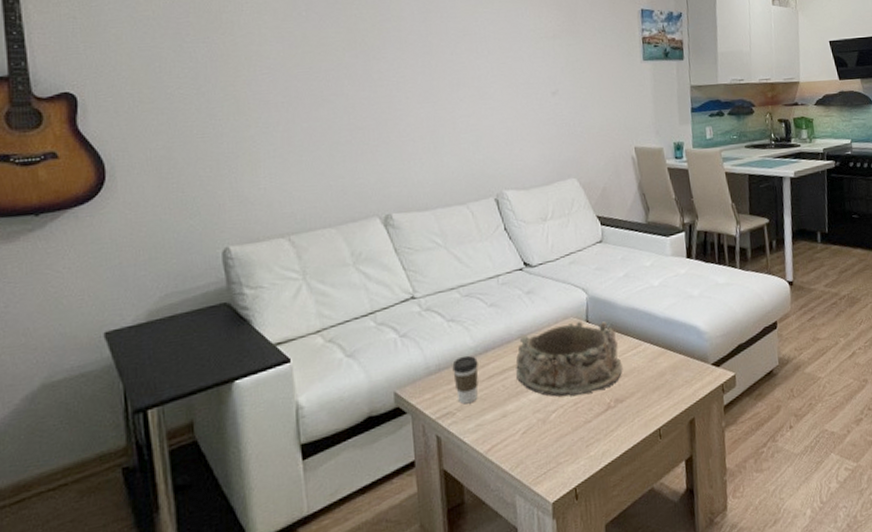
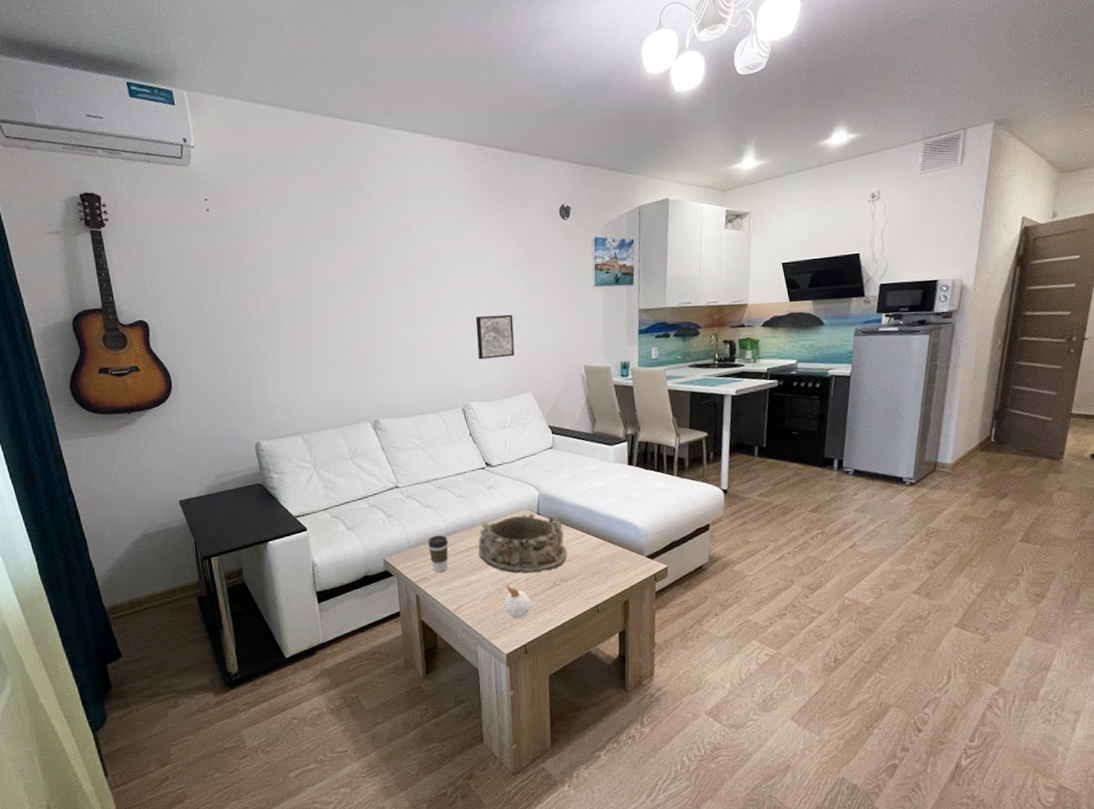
wall art: none [510,89,556,141] -> present [475,314,515,360]
candle: none [548,406,582,456] -> present [504,580,531,619]

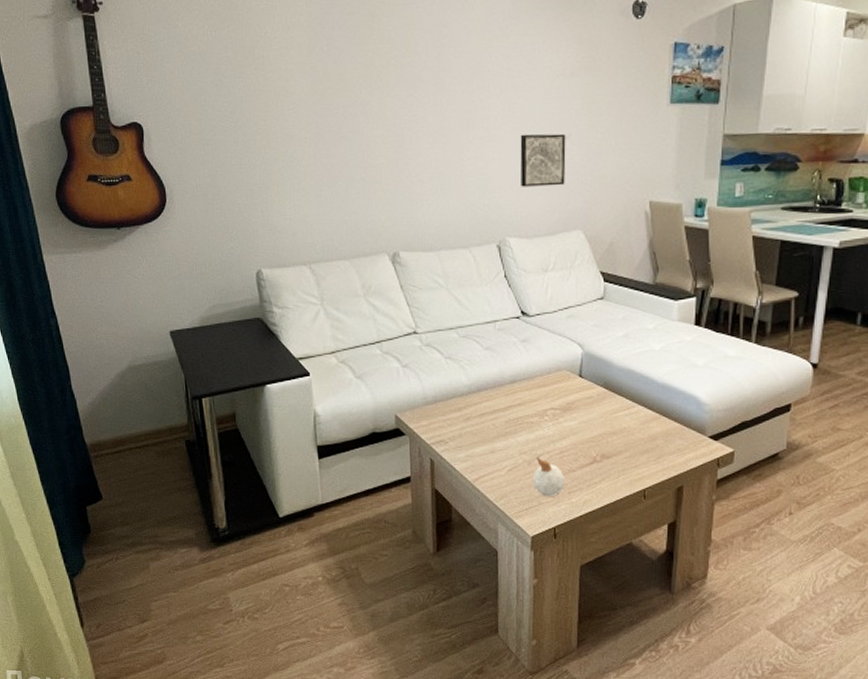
coffee cup: present [428,535,449,573] -> none [447,392,471,436]
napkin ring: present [478,513,568,573] -> none [506,374,613,444]

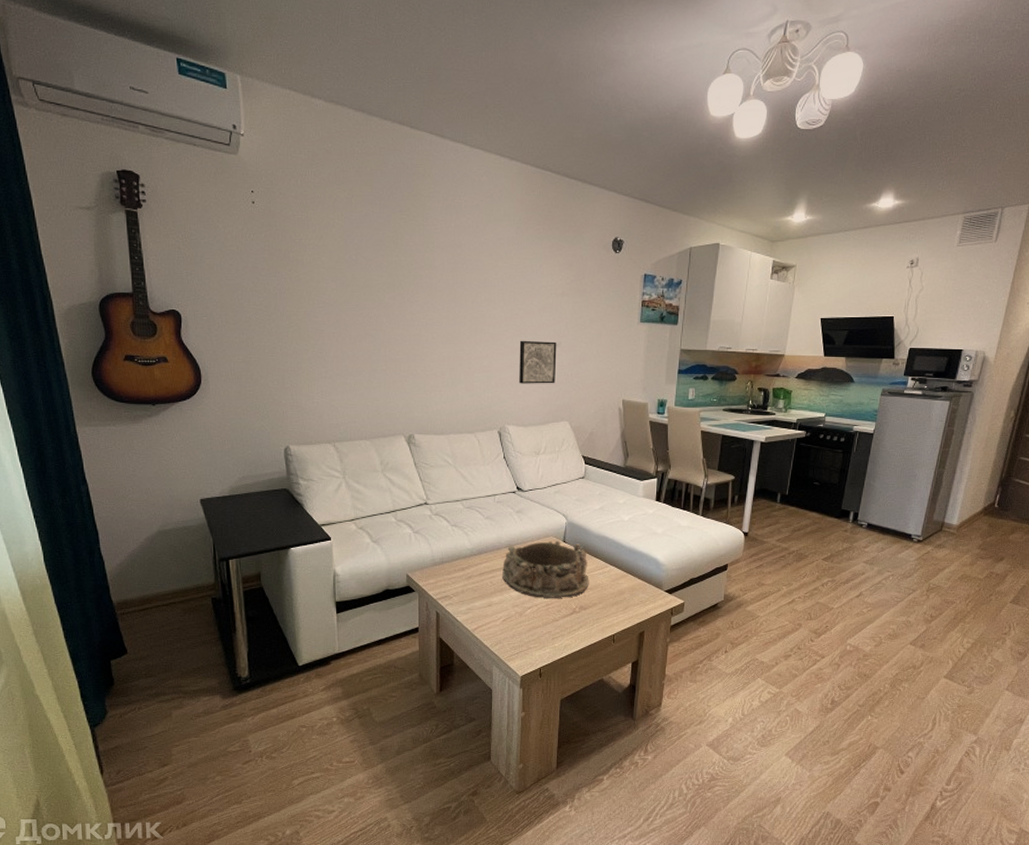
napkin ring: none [506,374,613,444] -> present [502,540,589,598]
candle: present [532,451,565,497] -> none [522,604,549,643]

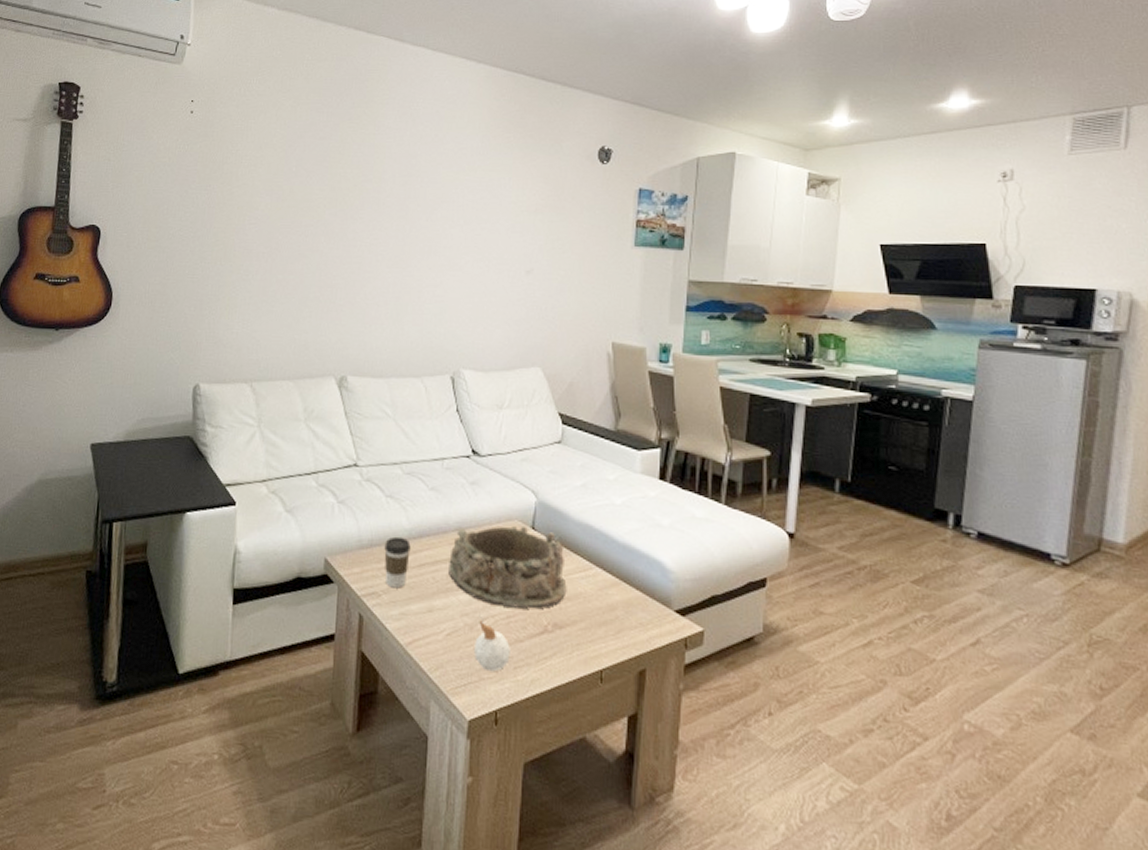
coffee cup: none [453,554,473,592] -> present [384,536,411,589]
wall art: present [519,340,557,384] -> none [479,265,528,320]
candle: none [522,604,549,643] -> present [473,613,510,672]

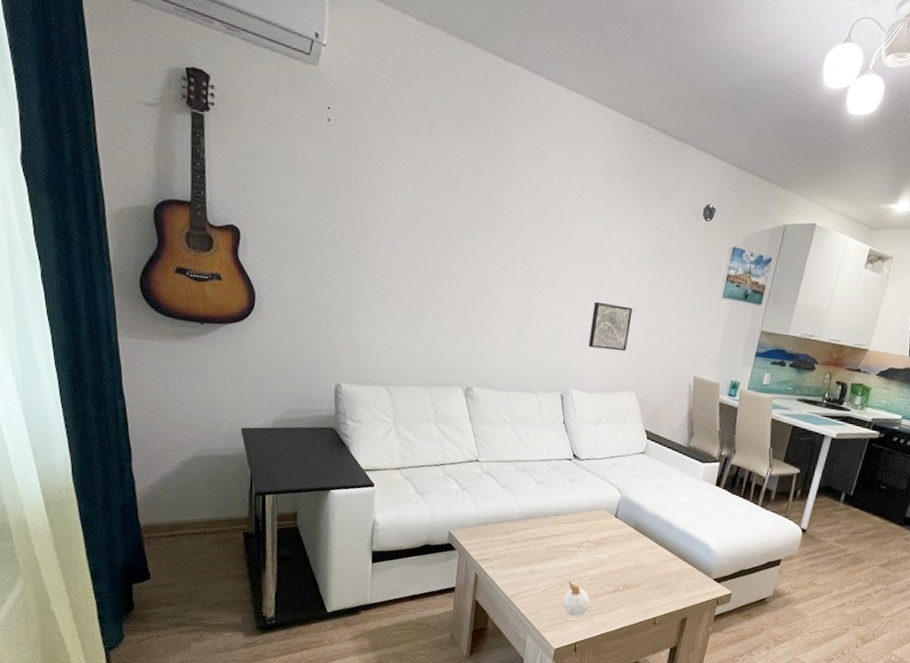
coffee cup: present [384,536,411,589] -> none [497,517,519,556]
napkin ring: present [449,525,567,609] -> none [547,513,637,575]
wall art: none [479,265,528,320] -> present [588,301,633,352]

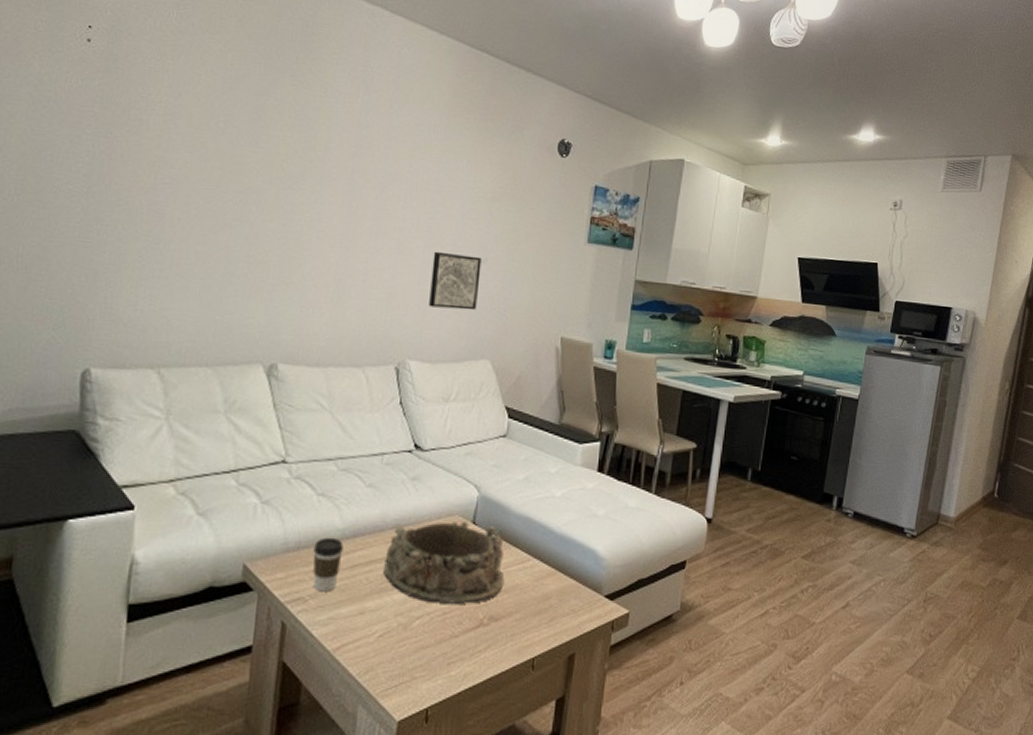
coffee cup: none [497,517,519,556] -> present [313,537,344,592]
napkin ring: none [547,513,637,575] -> present [383,520,505,604]
candle: present [562,576,590,617] -> none [406,612,445,670]

